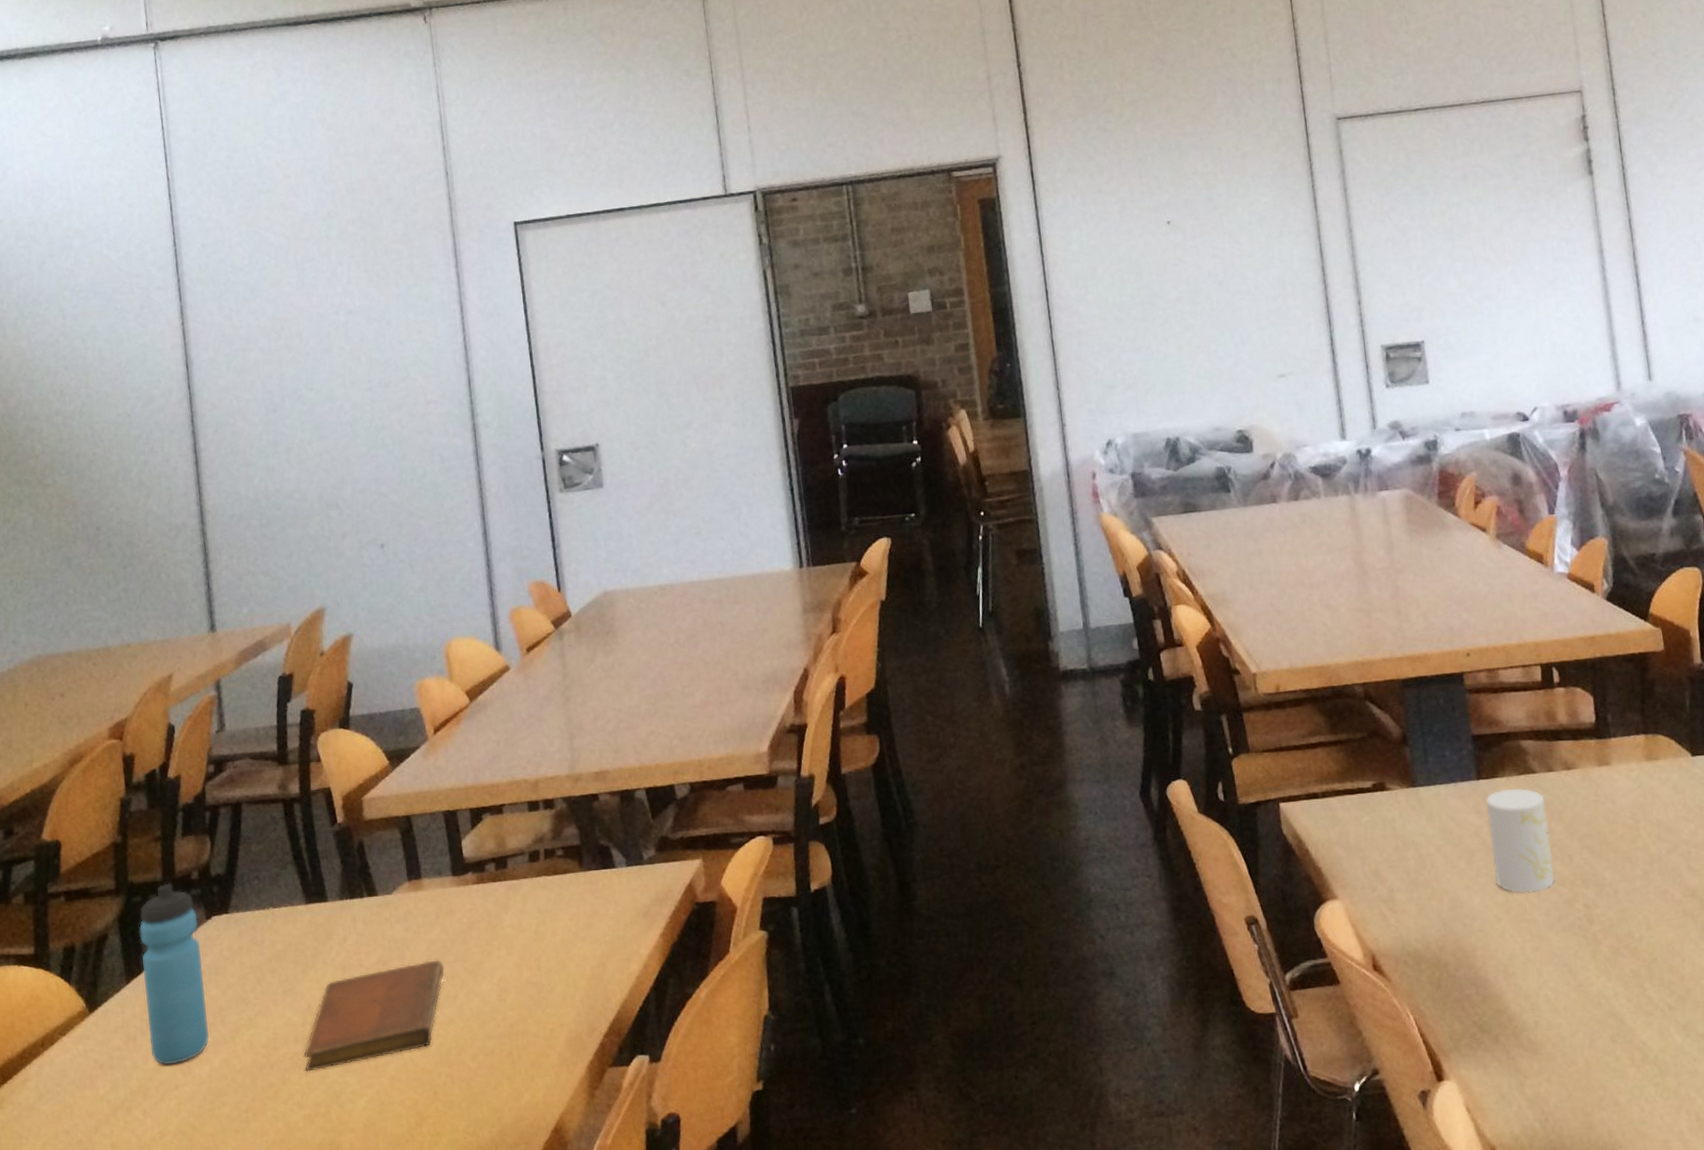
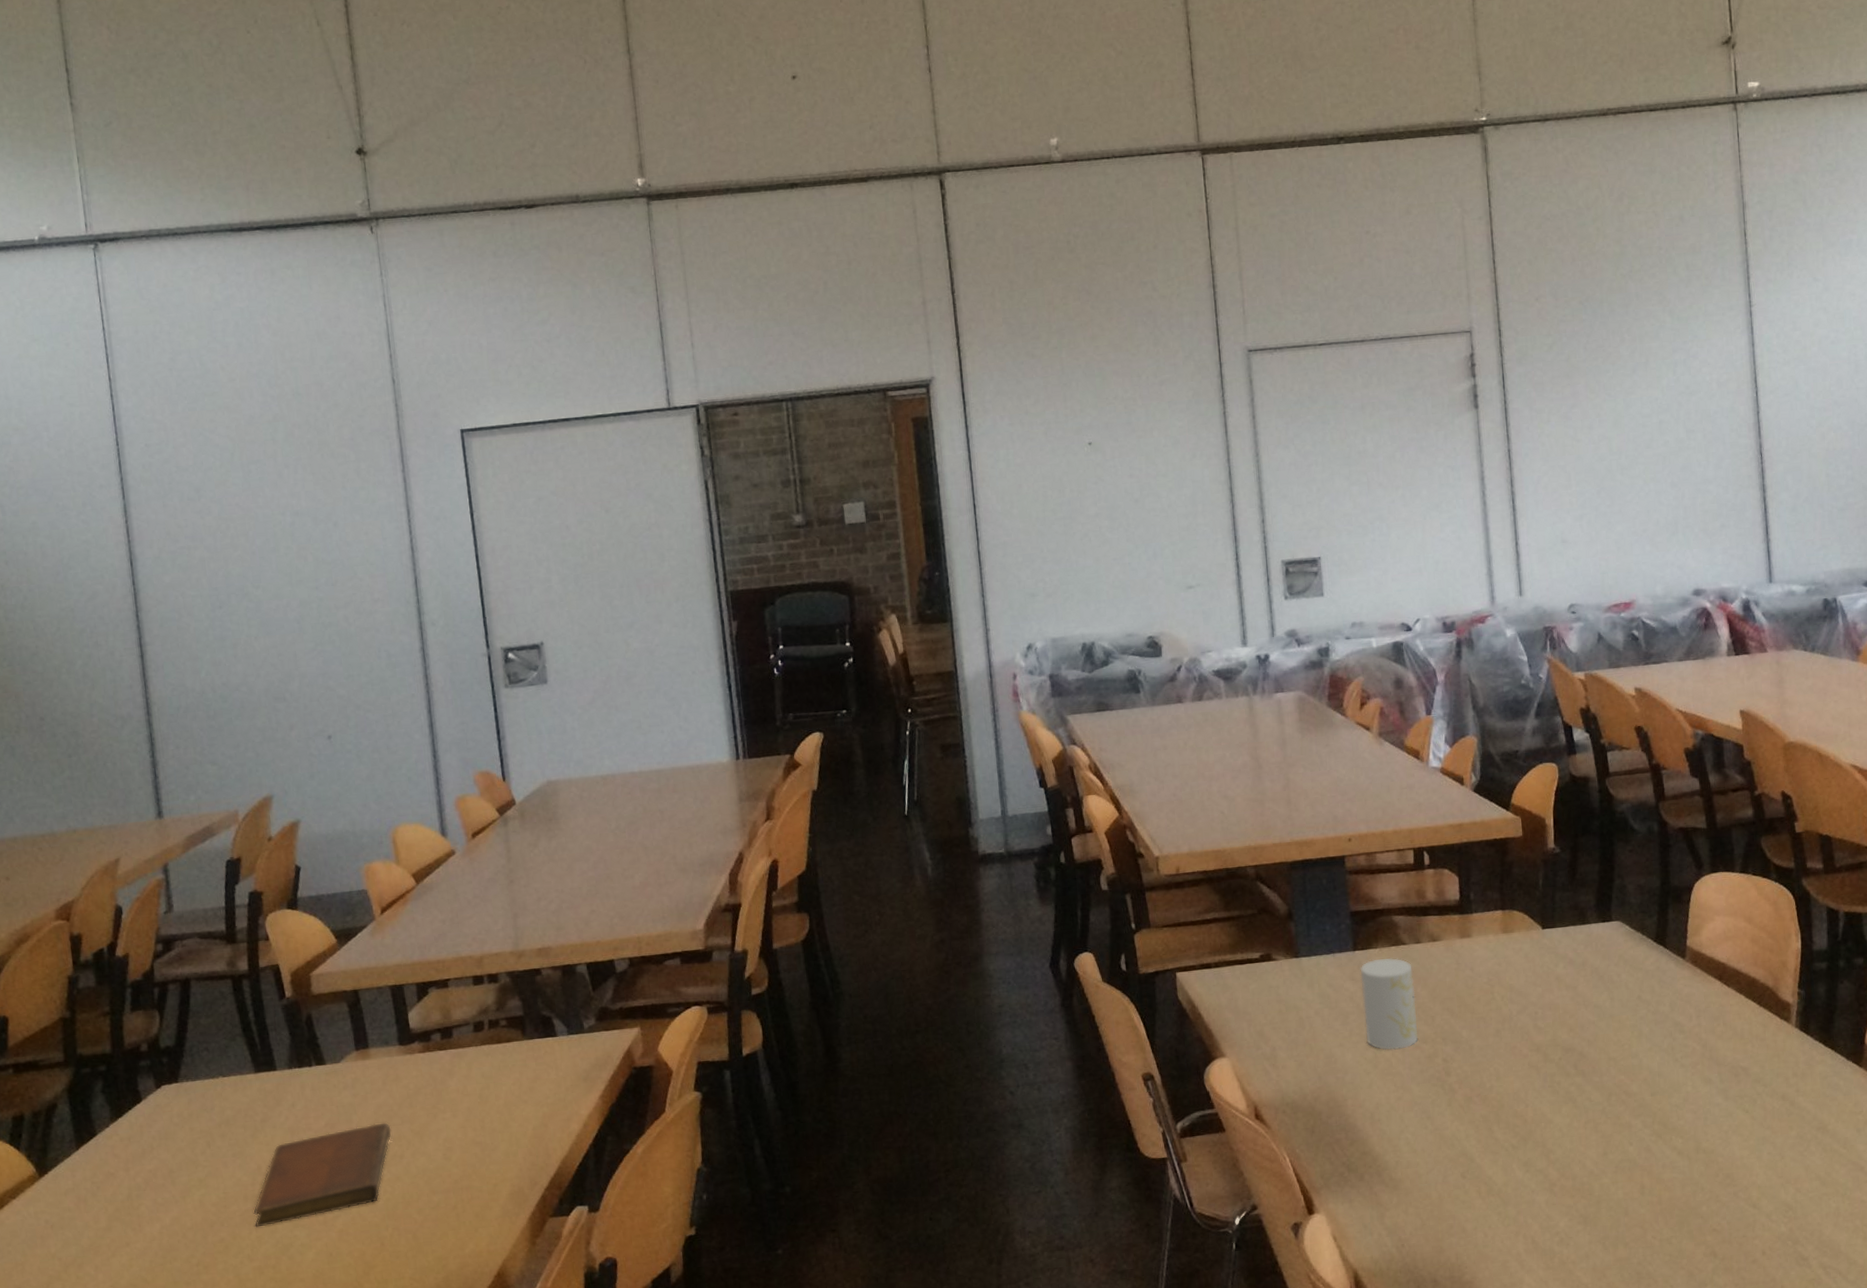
water bottle: present [139,883,209,1066] -> none [89,1055,160,1225]

